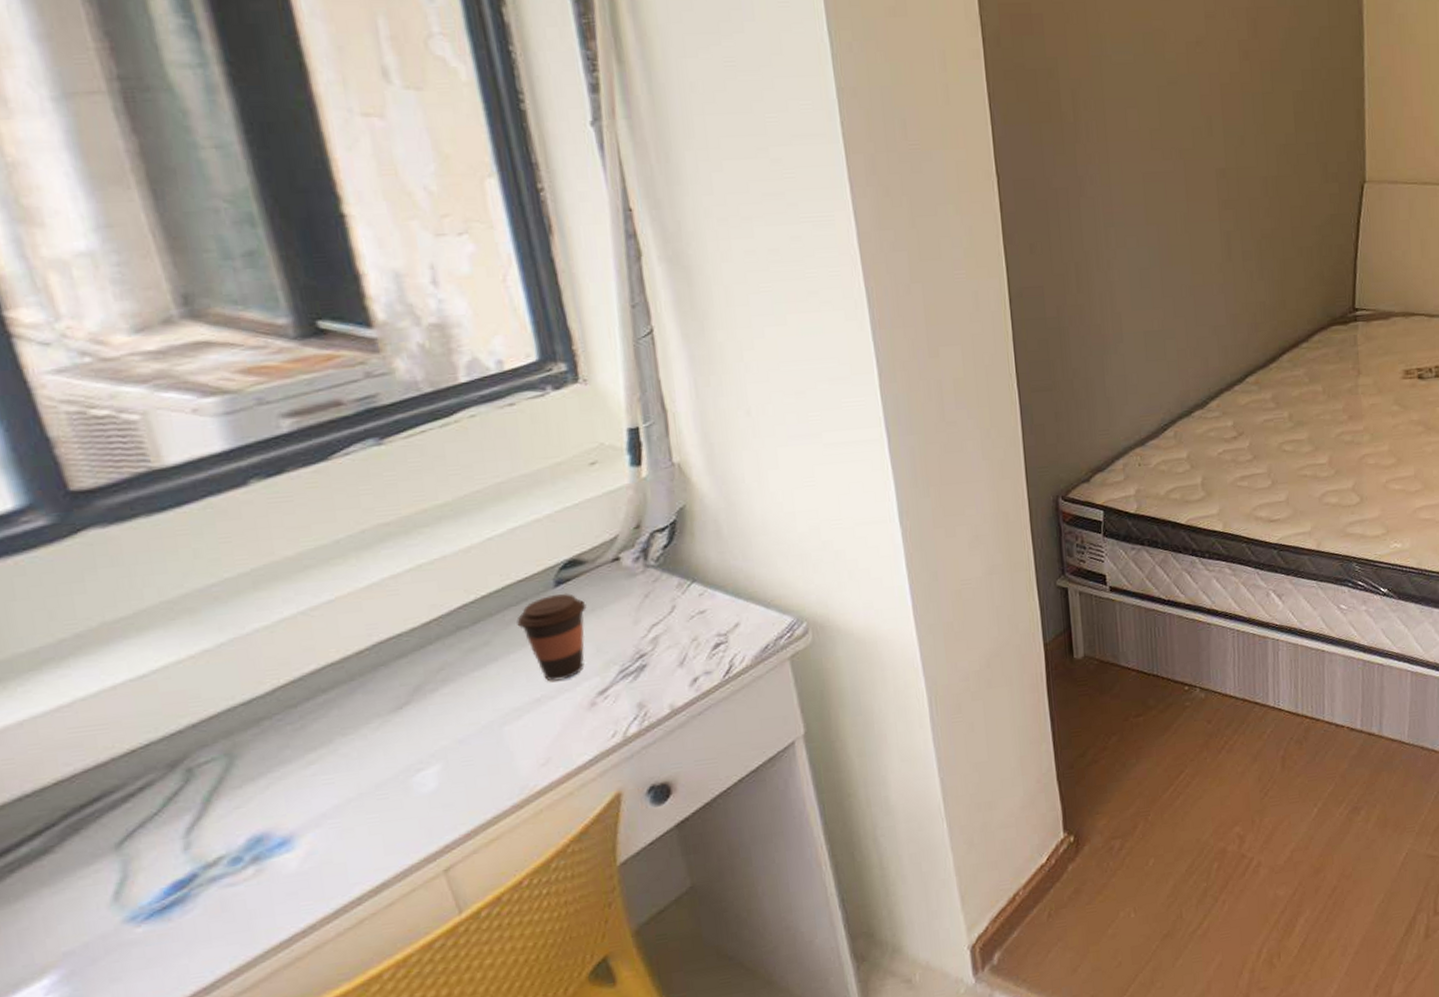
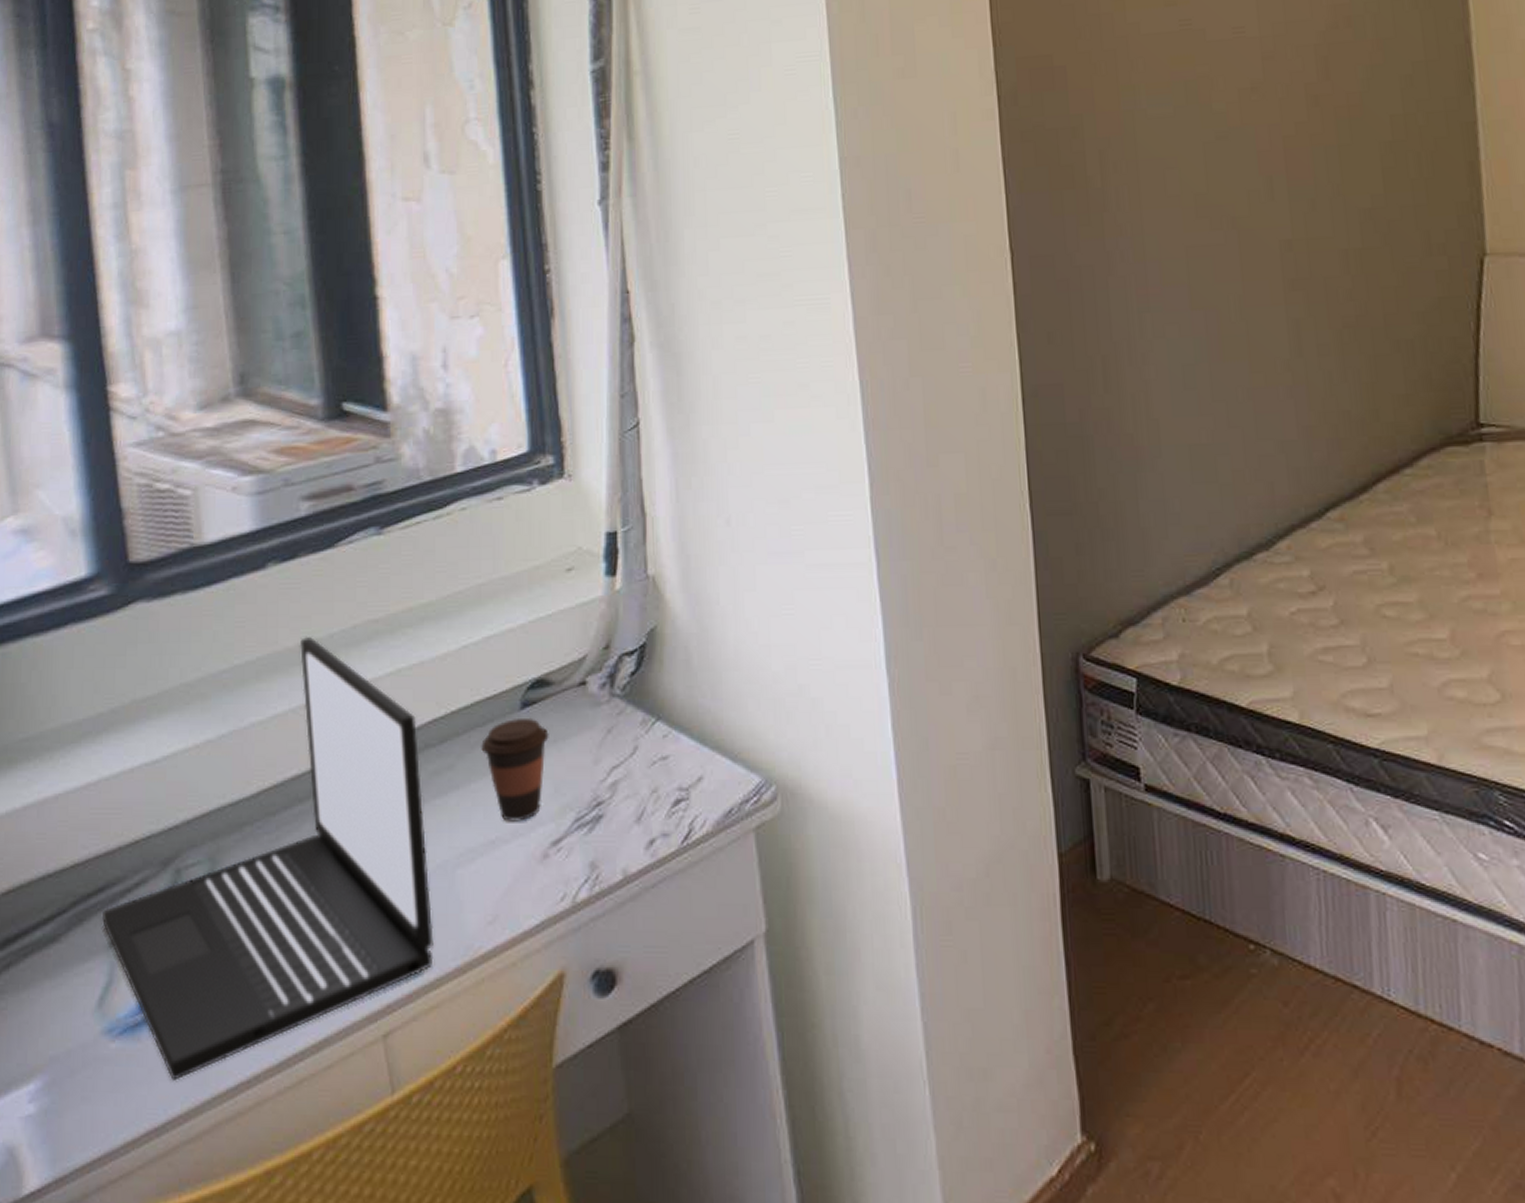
laptop: none [102,544,489,947] -> present [101,636,434,1081]

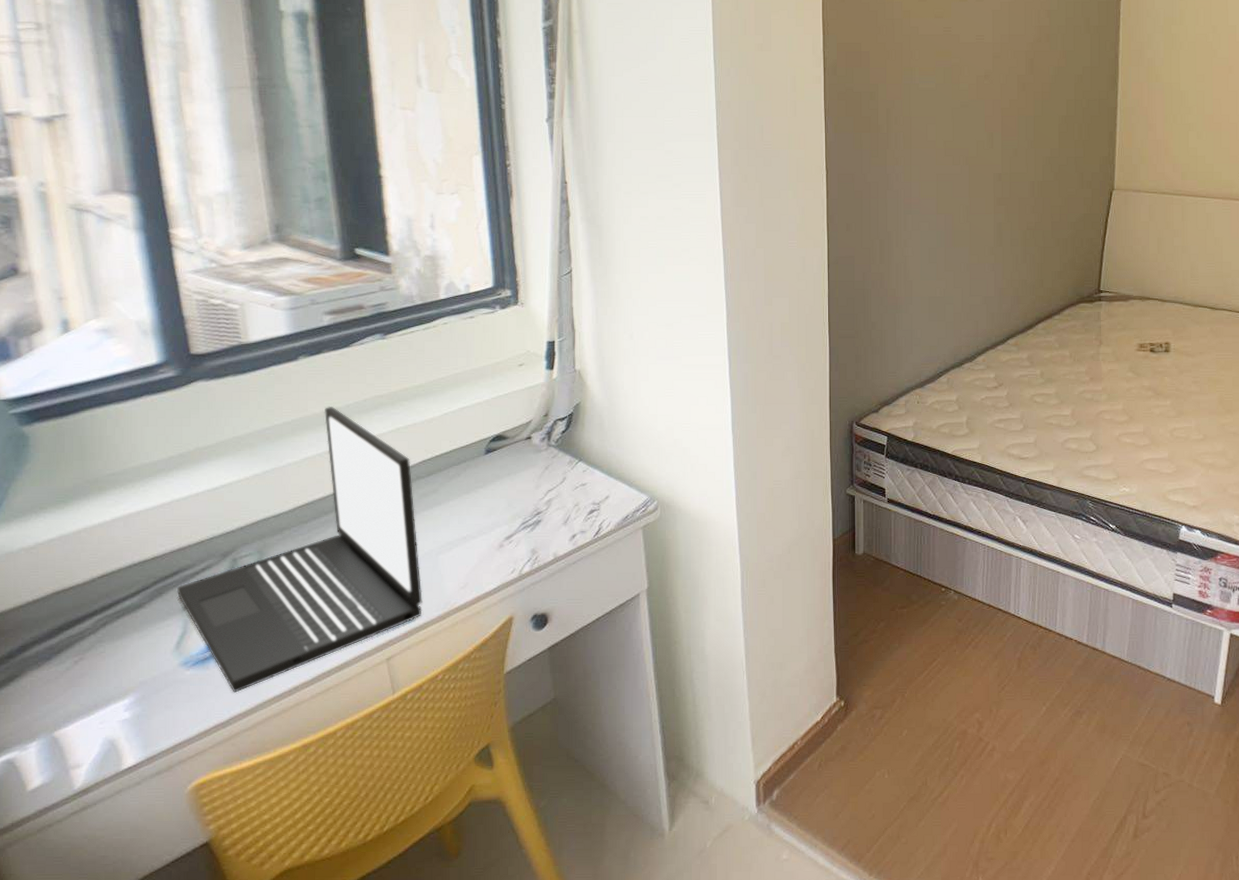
coffee cup: present [480,717,549,822] -> none [456,459,505,525]

